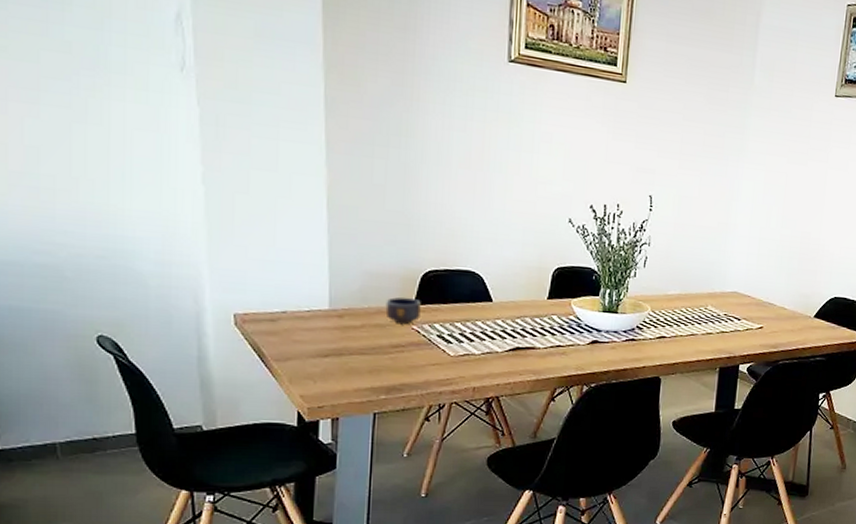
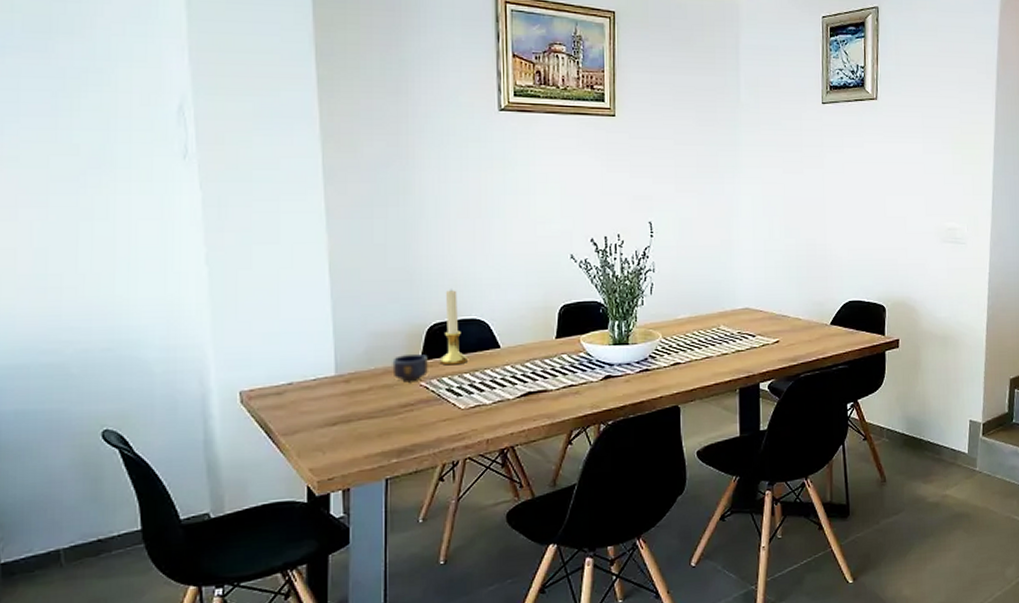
candle holder: none [432,238,460,314] -> present [439,289,468,366]

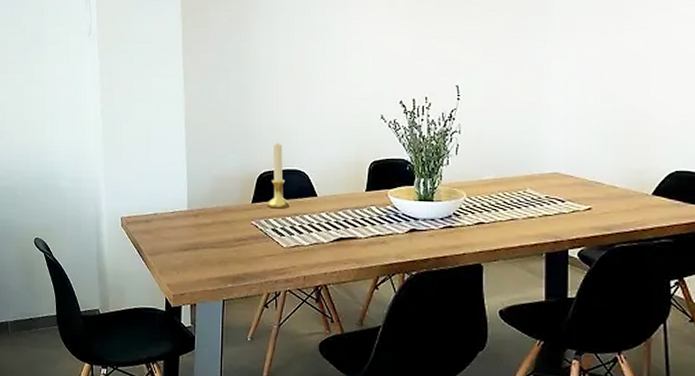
mug: present [392,353,428,381] -> none [230,196,258,220]

